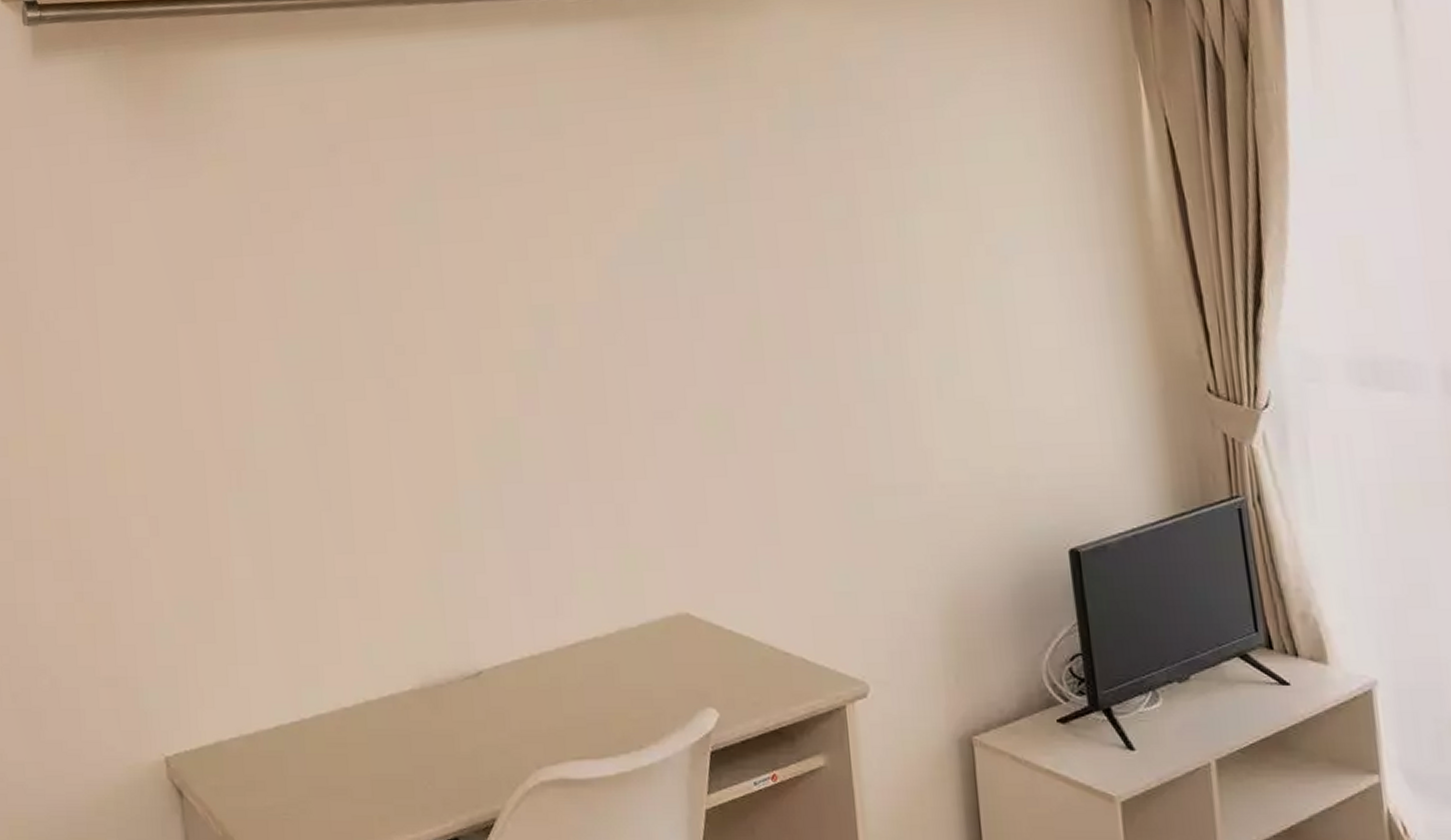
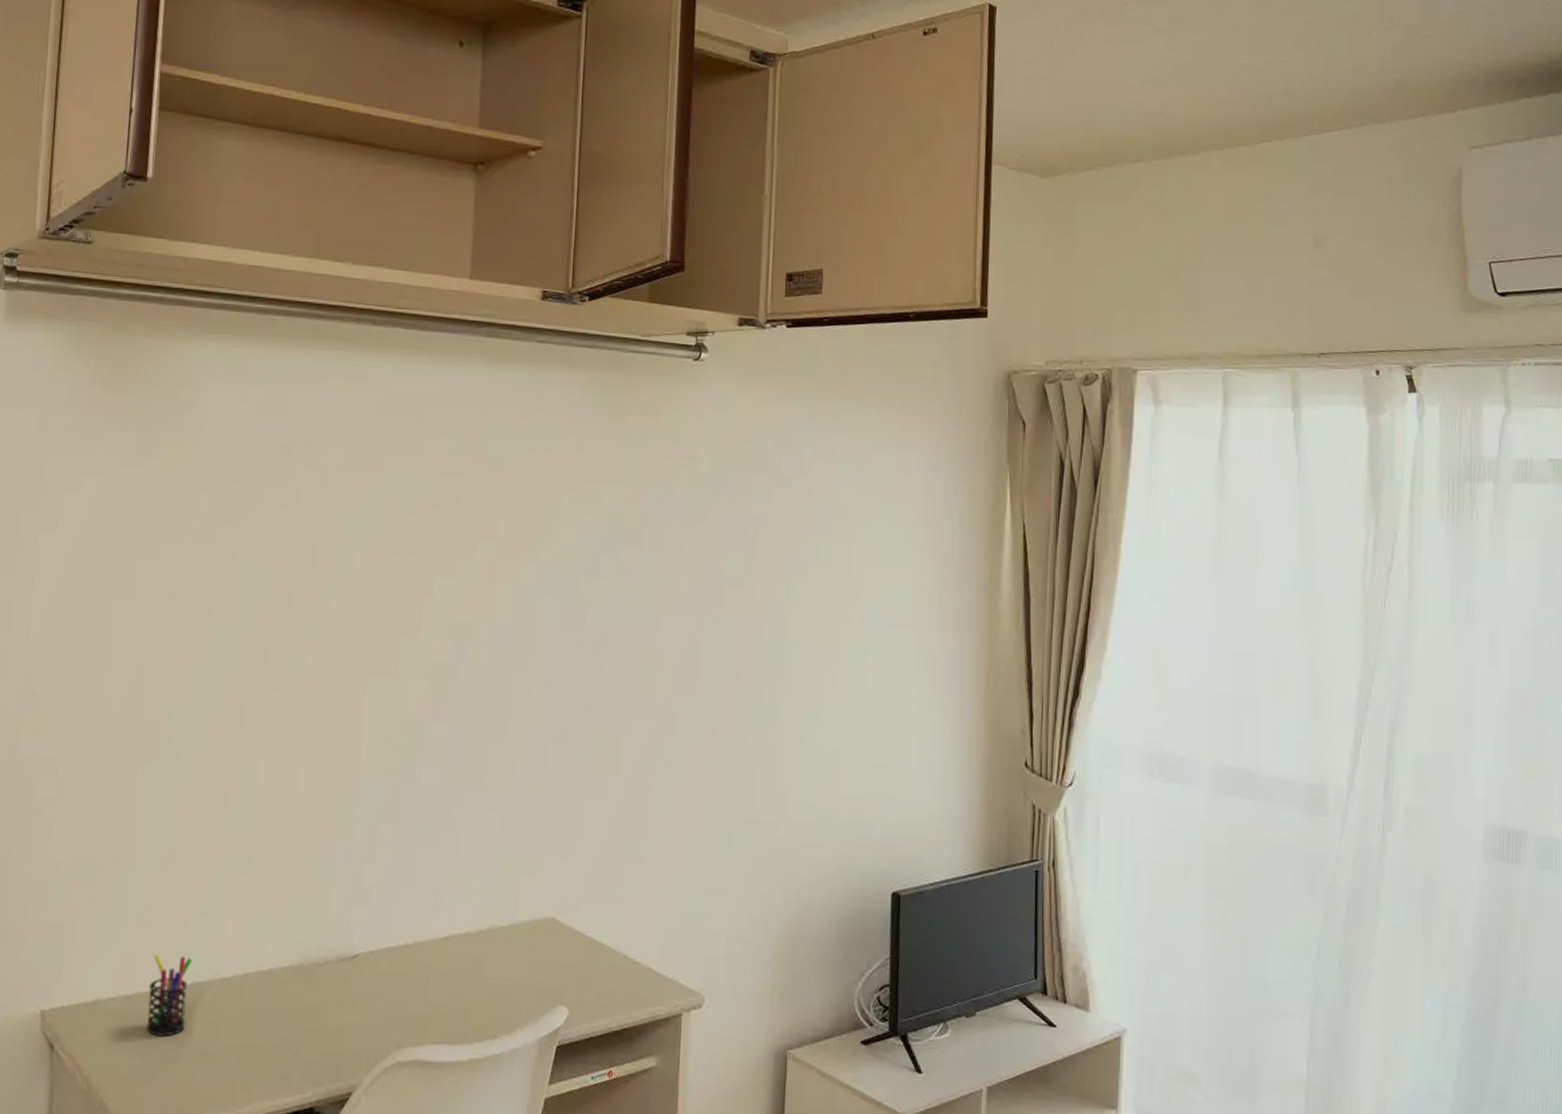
pen holder: none [270,688,313,774] -> present [147,954,193,1037]

